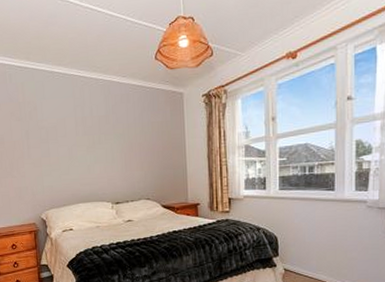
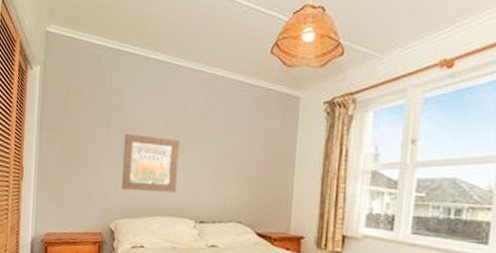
wall art: none [42,138,93,186] -> present [121,134,180,193]

